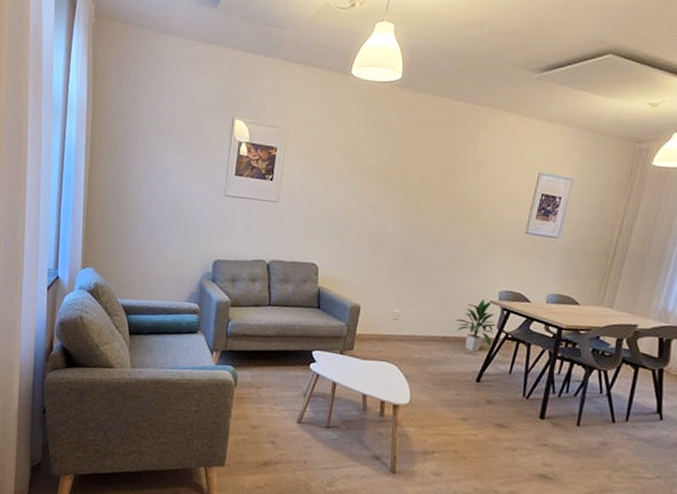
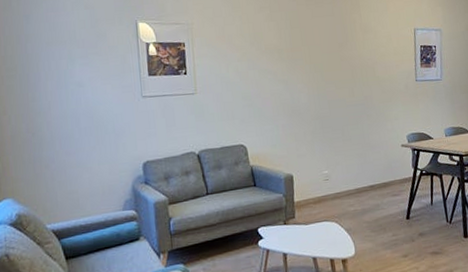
indoor plant: present [454,300,498,352] -> none [376,144,413,193]

